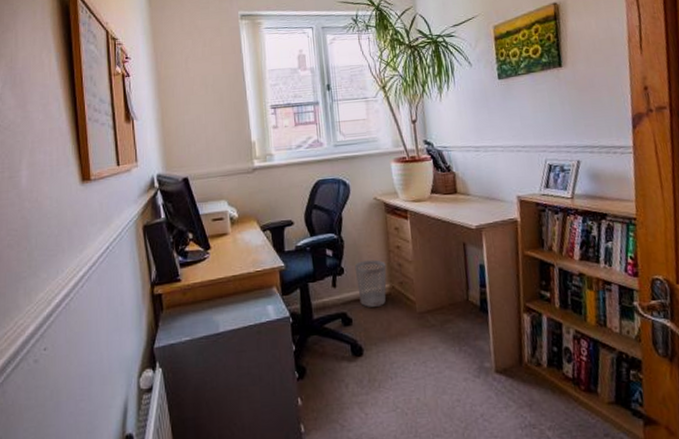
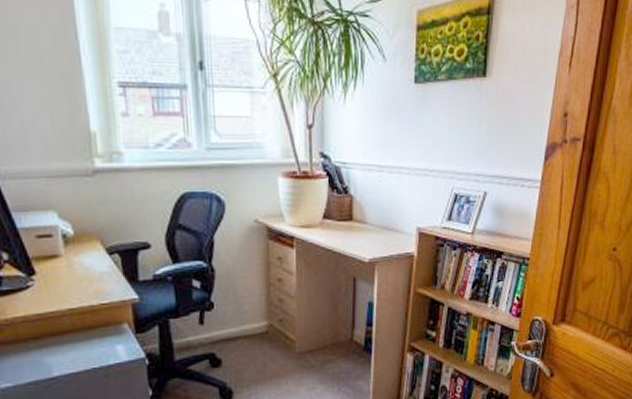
wastebasket: present [354,259,387,307] -> none [227,293,265,347]

